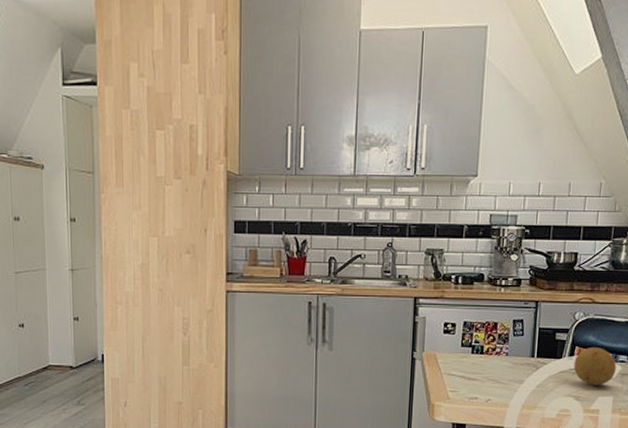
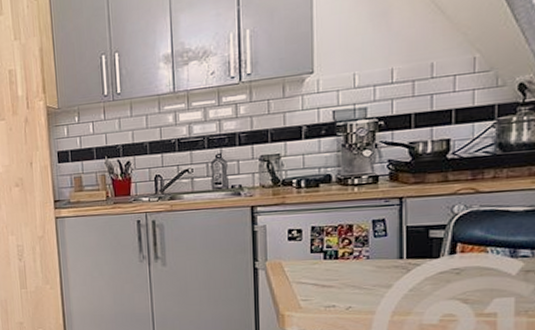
fruit: present [573,346,617,386] -> none [457,242,516,286]

